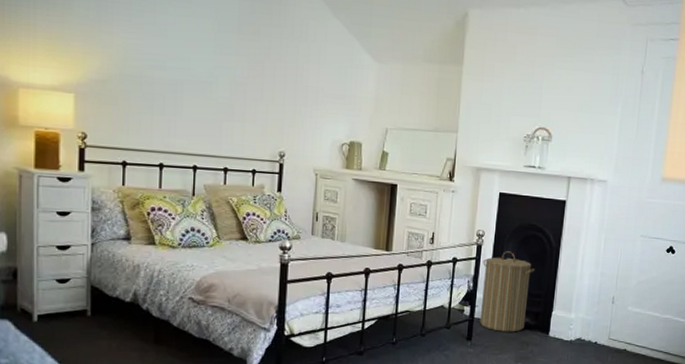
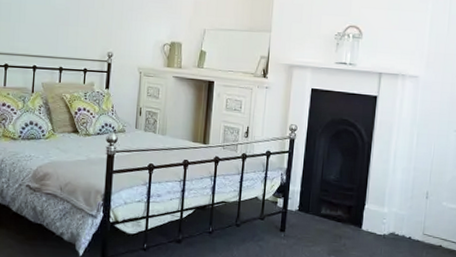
laundry hamper: present [479,251,535,332] -> none [292,145,347,225]

